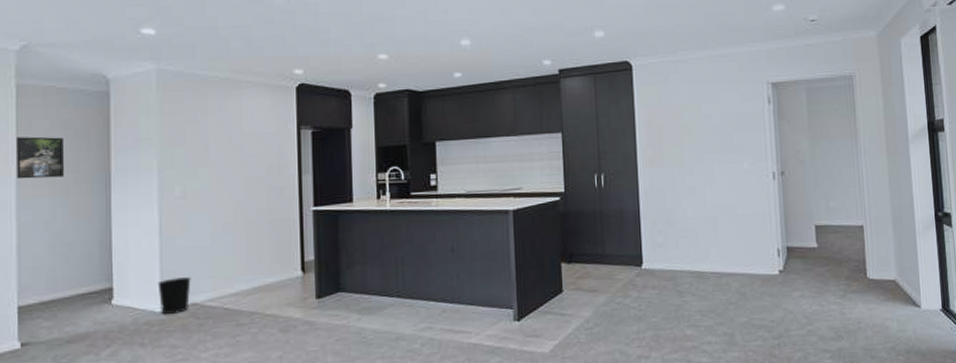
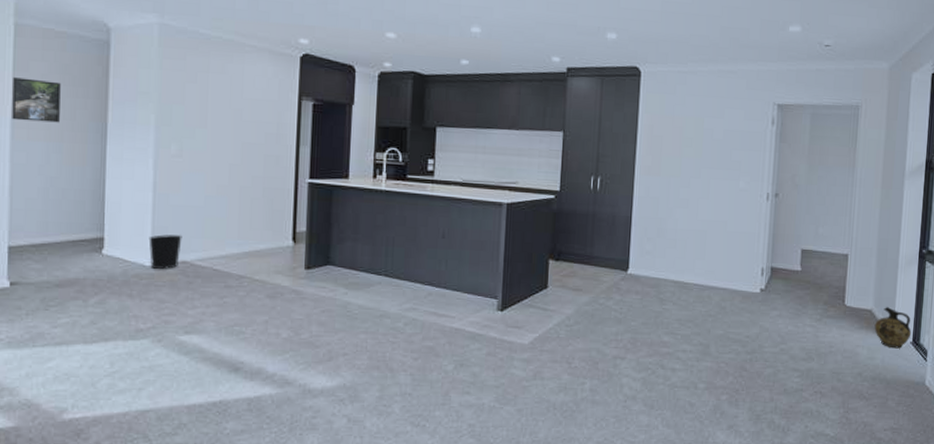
ceramic jug: none [900,275,940,318] -> present [874,307,912,349]

